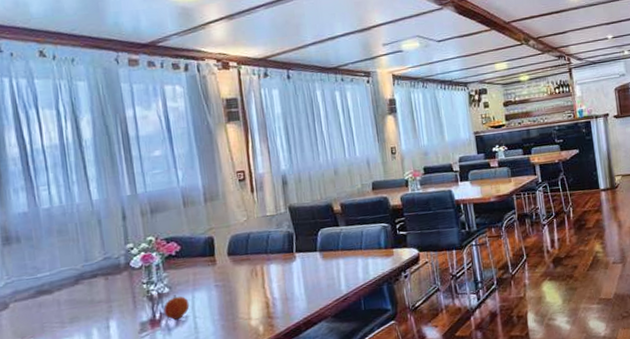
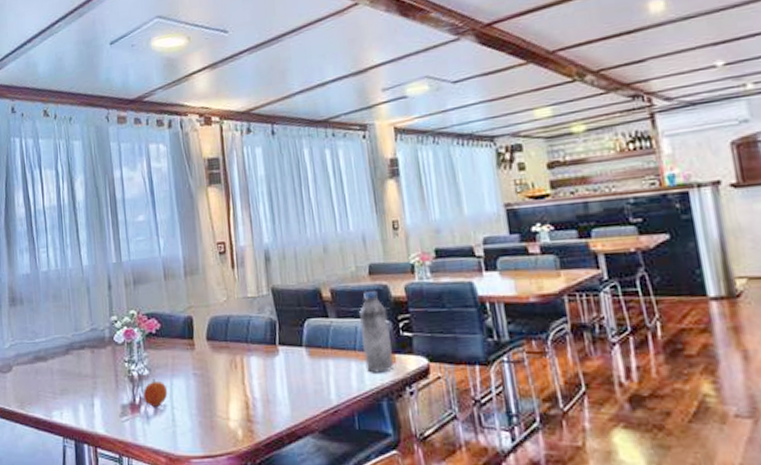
water bottle: none [365,202,392,266] -> present [359,290,394,373]

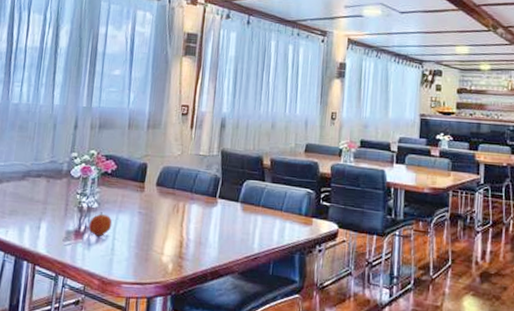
water bottle: present [359,290,394,373] -> none [287,164,314,232]

